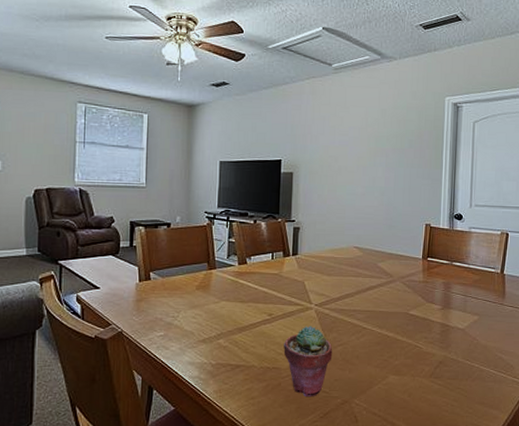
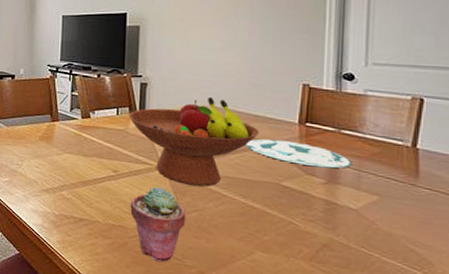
fruit bowl: none [282,238,393,321] -> present [128,96,260,187]
plate: none [382,274,460,296] -> present [245,138,352,169]

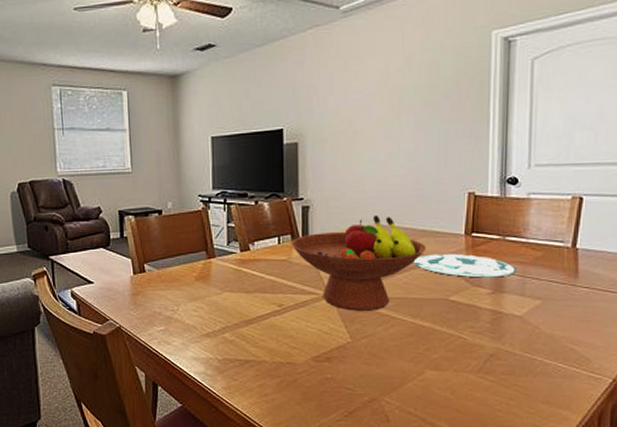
potted succulent: present [130,186,186,262] -> none [298,317,356,393]

